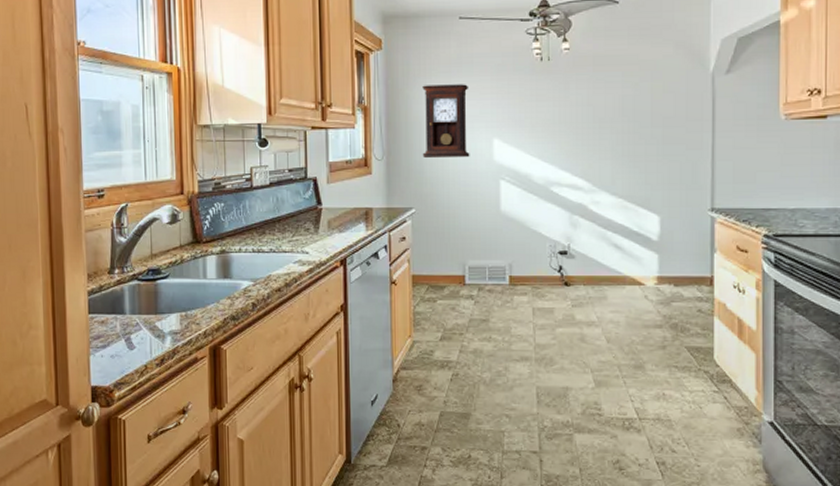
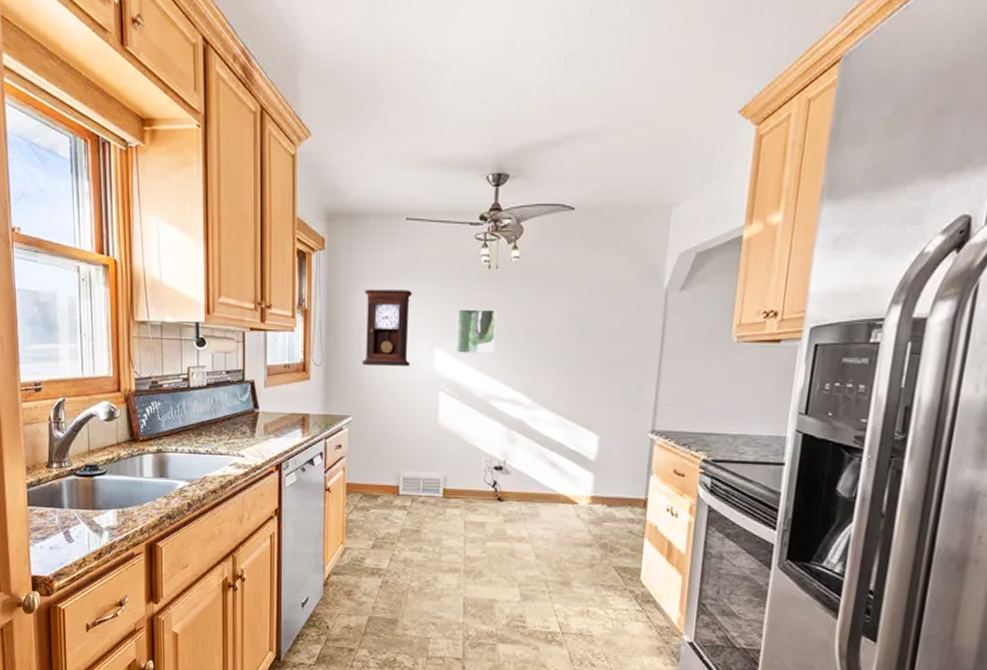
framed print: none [513,99,551,142] -> present [455,309,497,354]

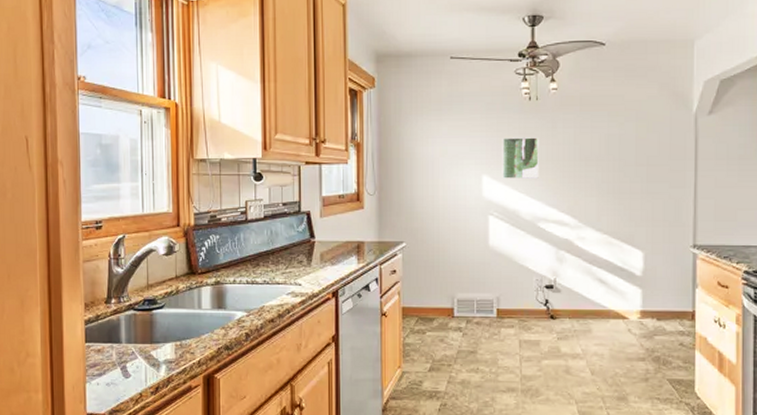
pendulum clock: present [361,289,412,366] -> none [413,122,460,193]

